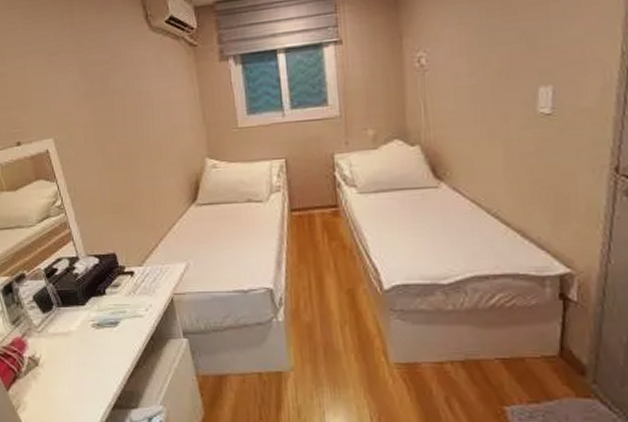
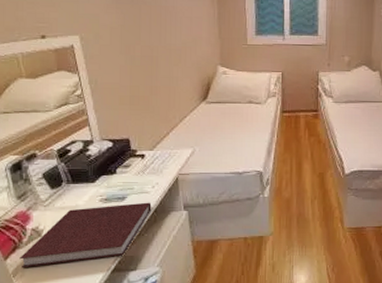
notebook: none [20,328,148,401] -> present [19,202,152,269]

